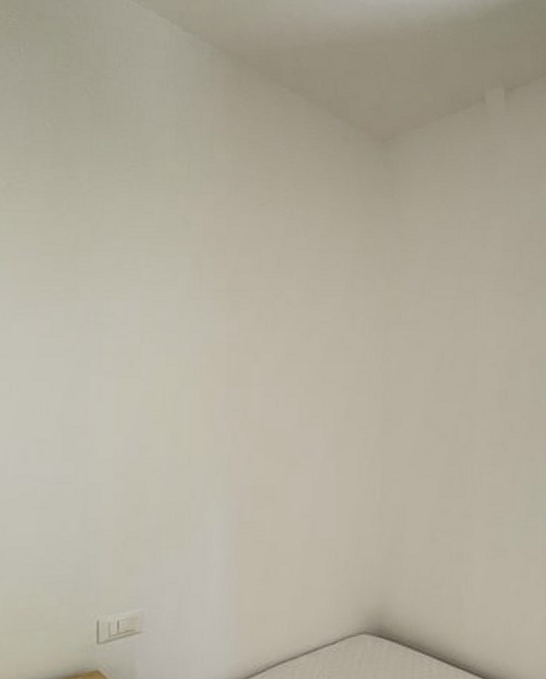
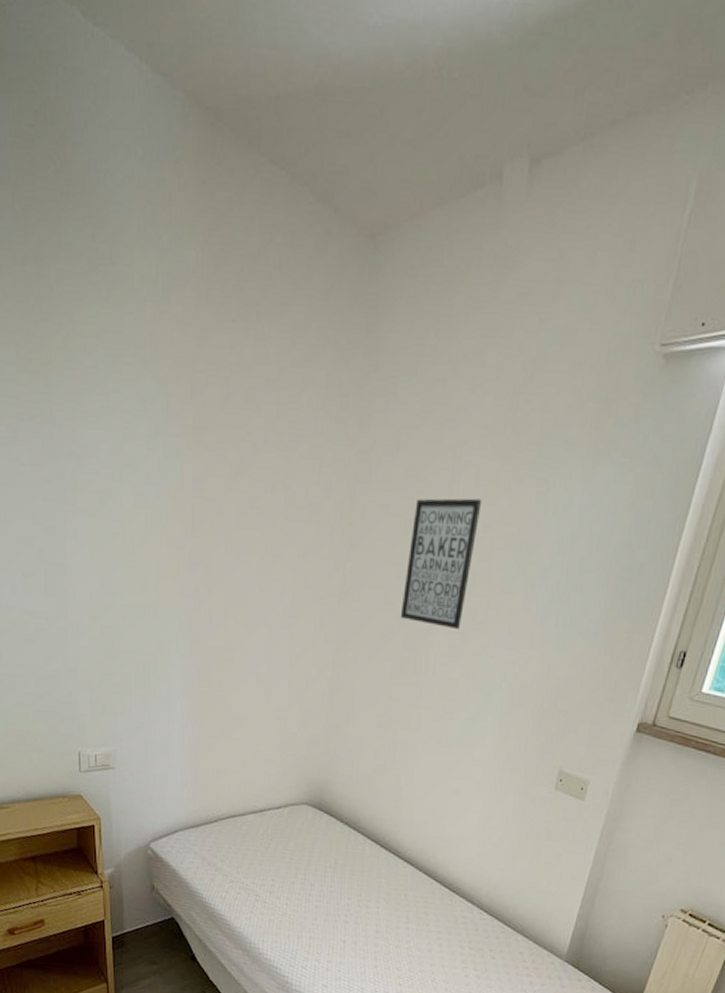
wall art: none [442,329,504,441] -> present [400,498,482,630]

